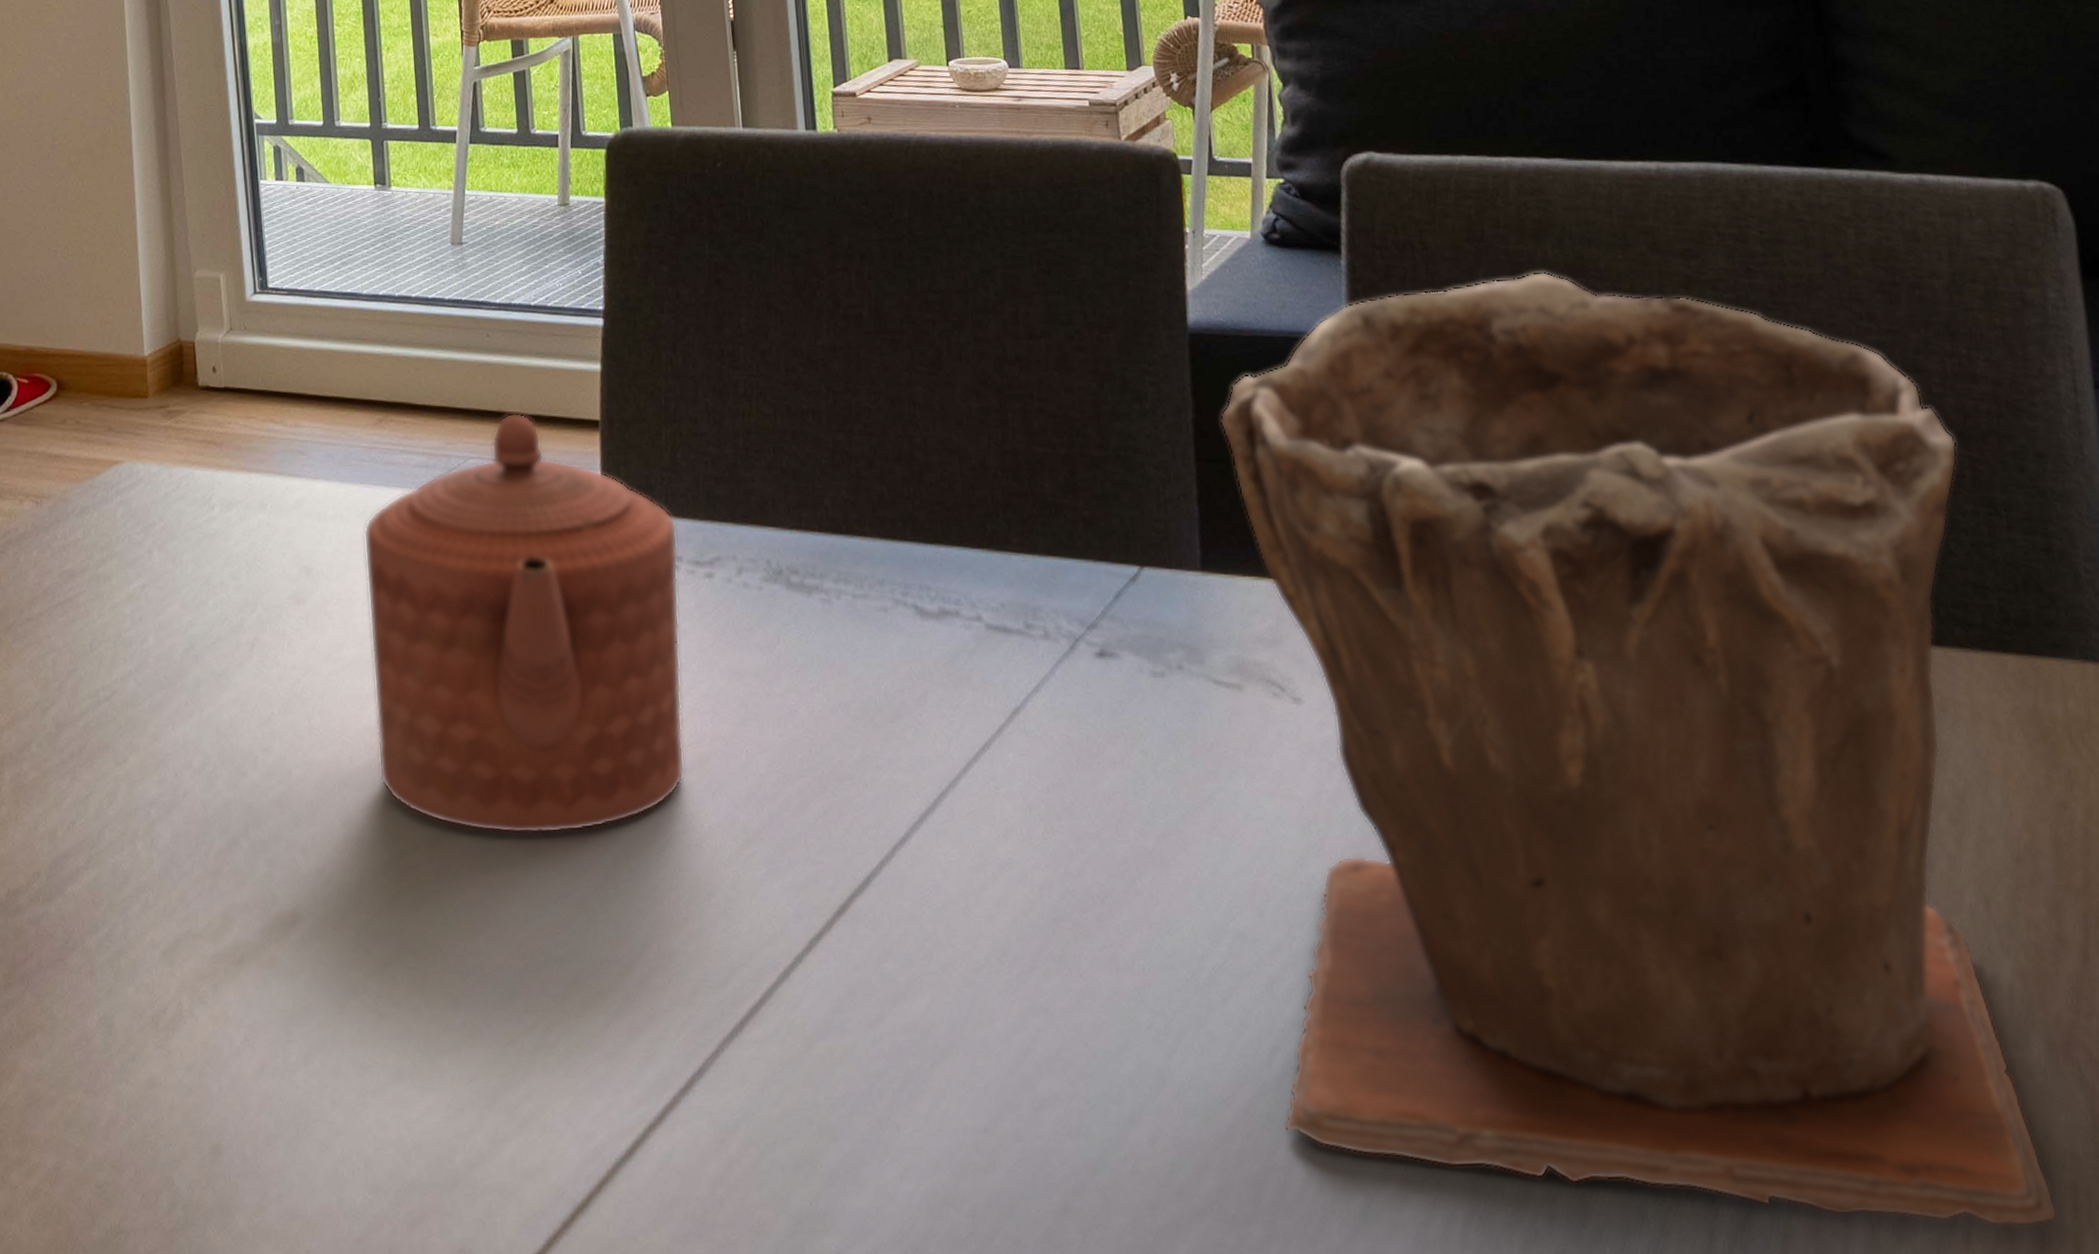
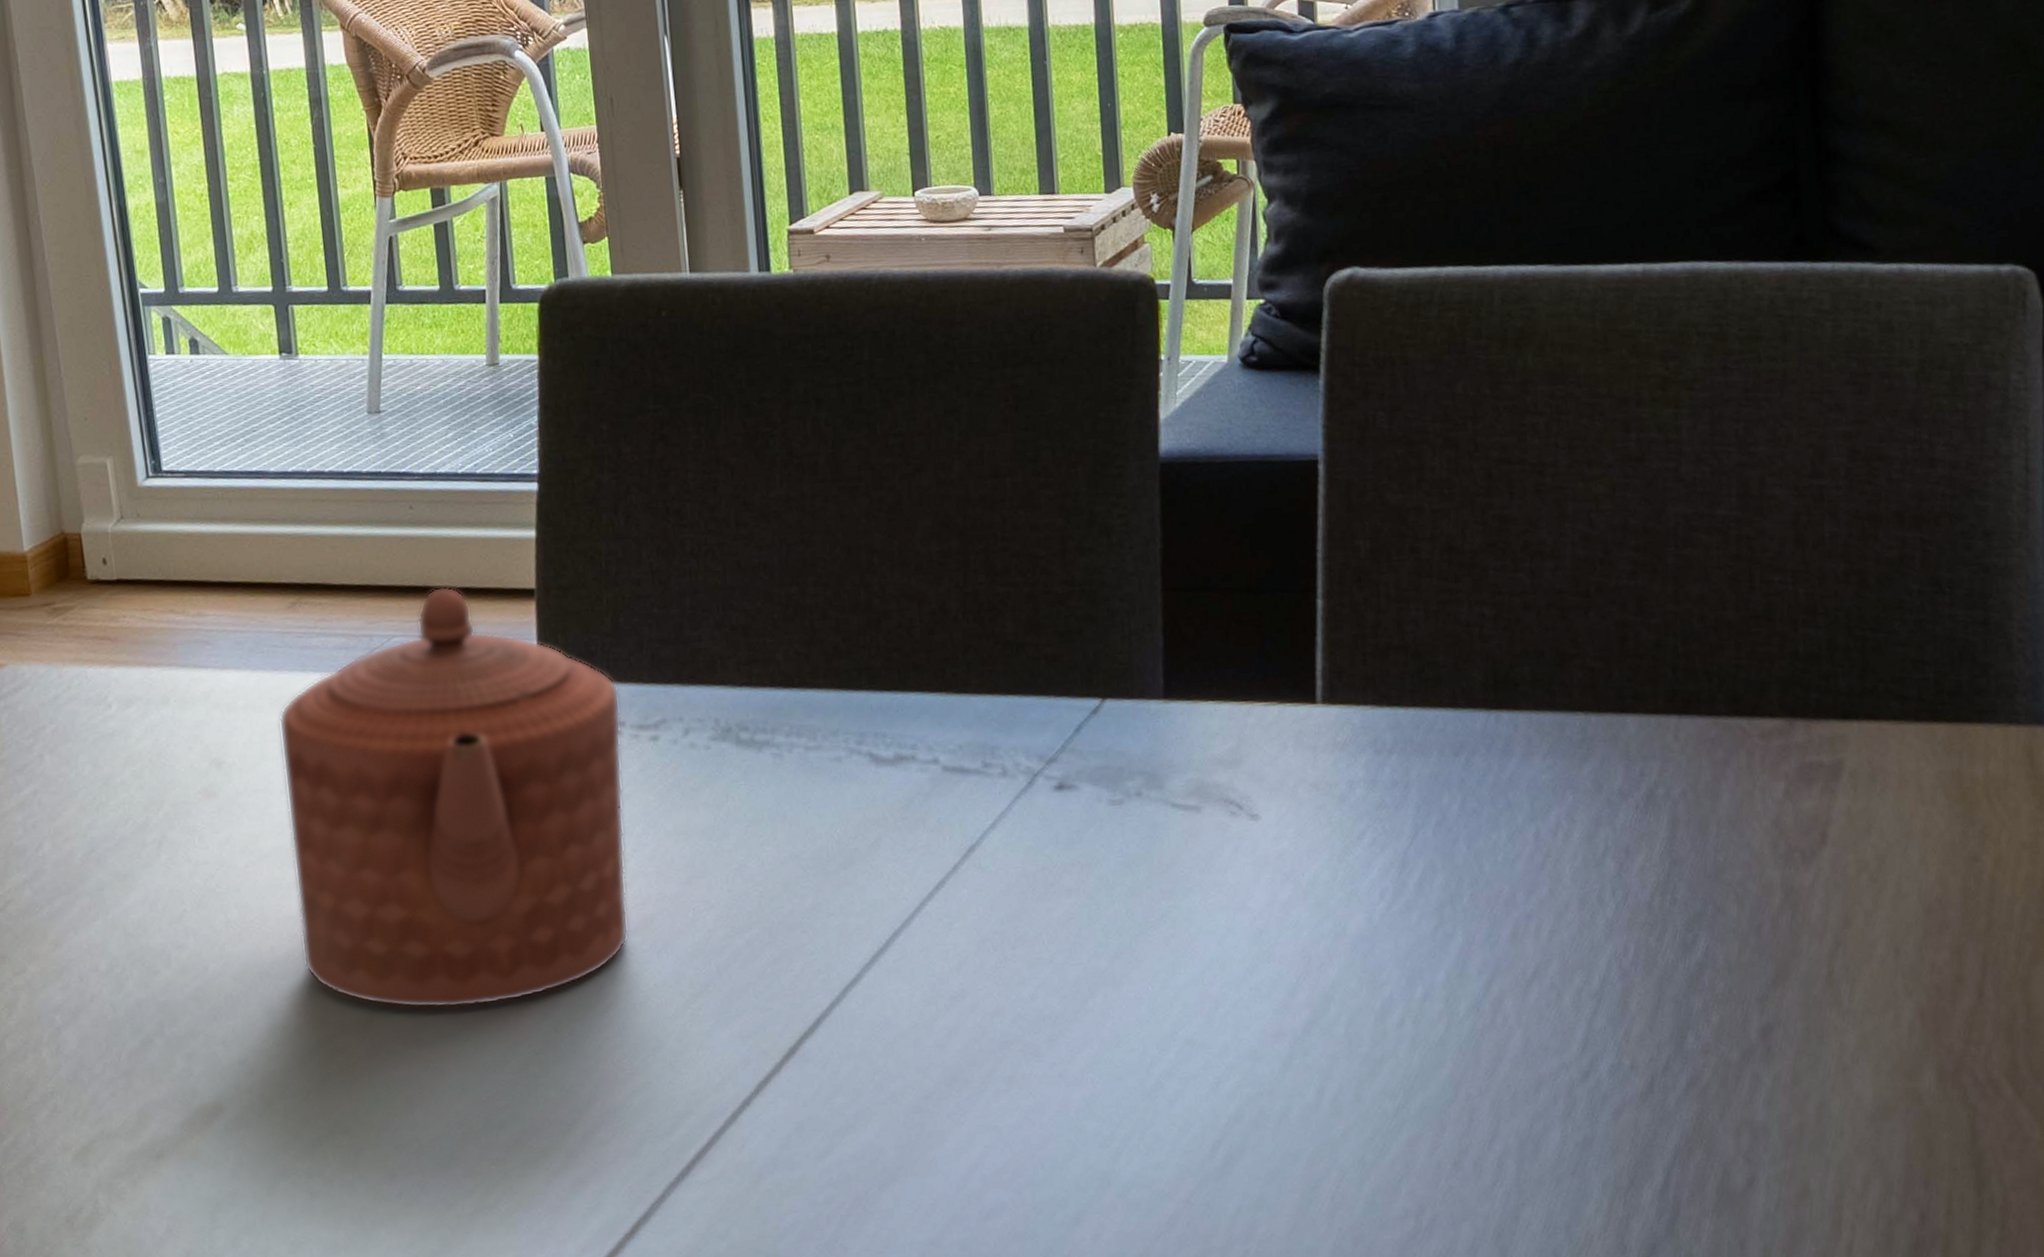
plant pot: present [1219,271,2058,1227] -> none [1188,380,1932,1240]

